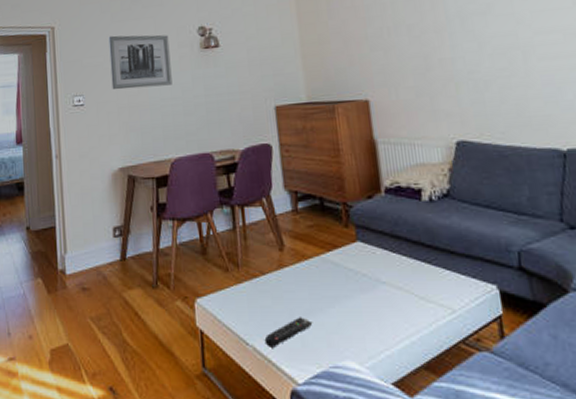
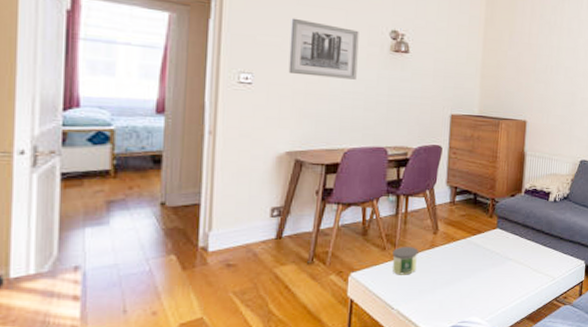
candle: none [236,266,266,302] -> present [392,246,419,275]
remote control: present [264,317,313,348] -> none [408,286,451,310]

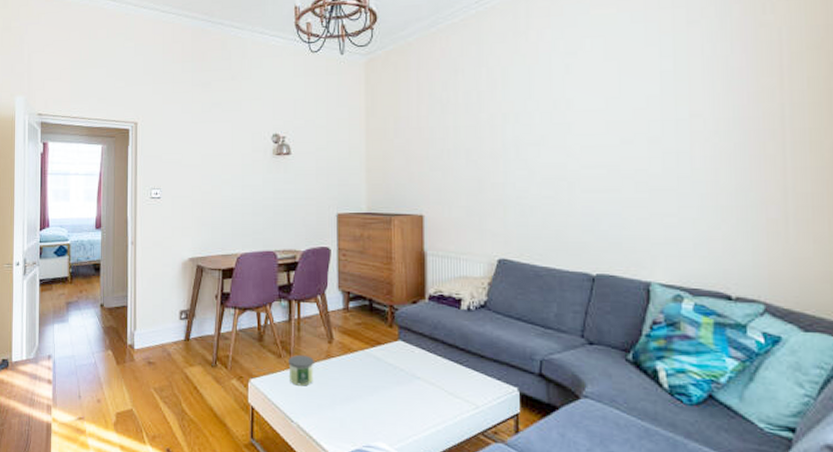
wall art: present [288,18,359,80] -> none [188,135,244,187]

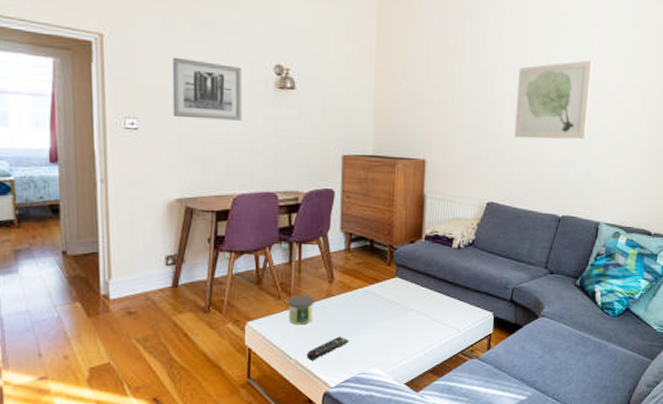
wall art: none [188,135,244,187] -> present [172,57,242,121]
remote control: none [308,401,352,426] -> present [306,336,350,360]
wall art: none [522,97,616,188] -> present [514,59,593,140]

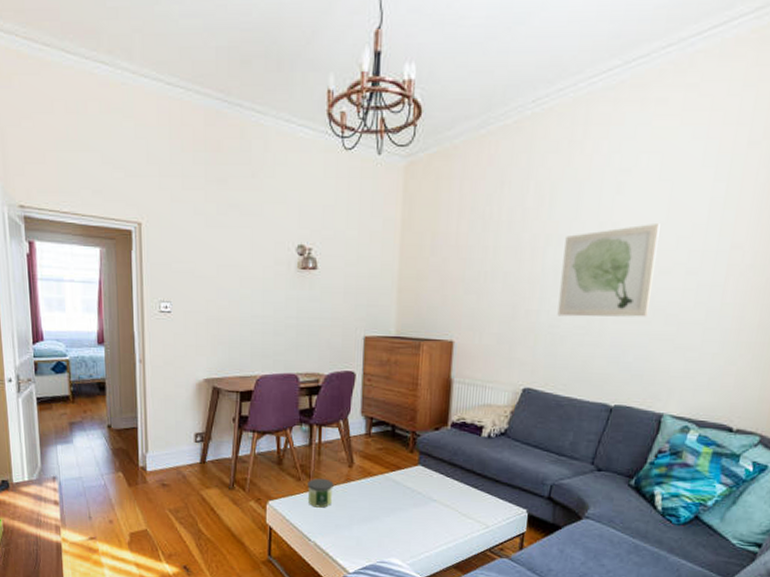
wall art: present [172,57,242,121] -> none [201,241,265,303]
remote control: present [306,336,350,360] -> none [325,522,369,544]

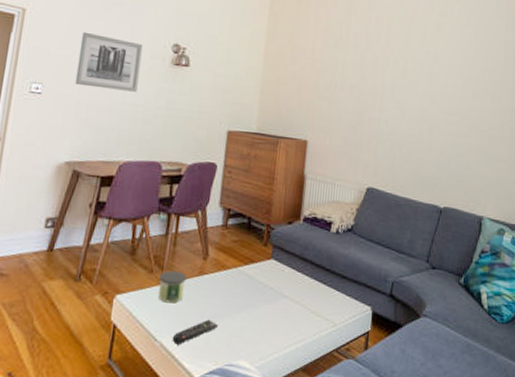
wall art: none [201,241,265,303] -> present [75,31,143,92]
remote control: none [325,522,369,544] -> present [172,319,219,345]
wall art: present [557,222,660,317] -> none [394,56,471,132]

